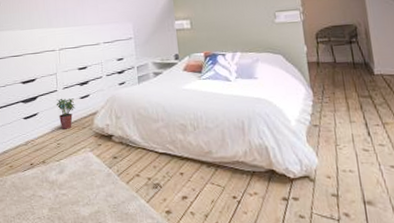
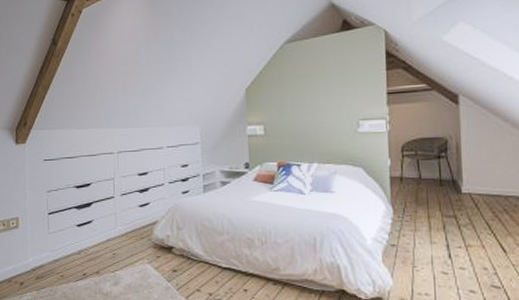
potted plant: present [56,98,75,129] -> none [112,205,134,239]

